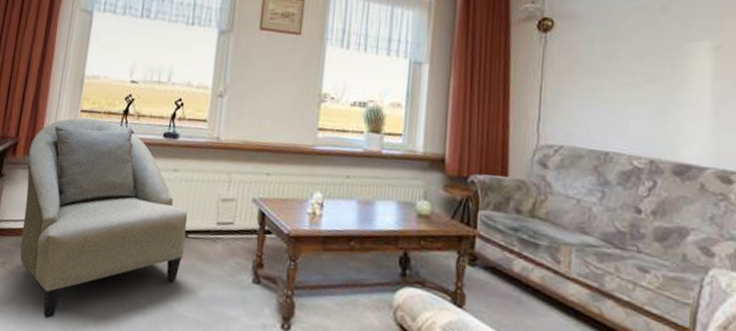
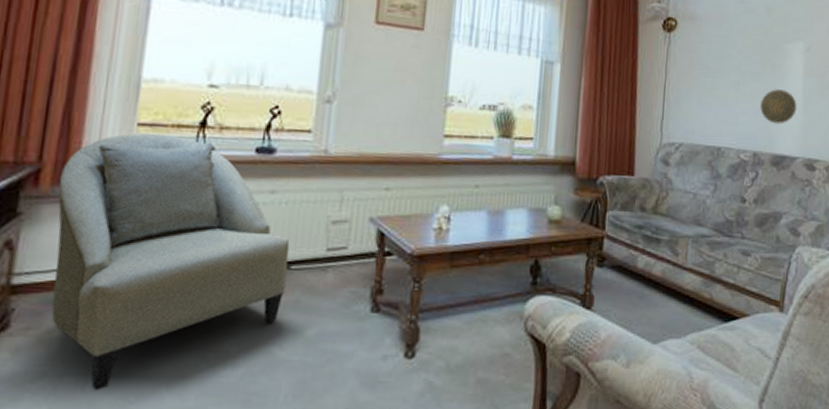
decorative plate: none [657,92,705,130] -> present [760,89,797,124]

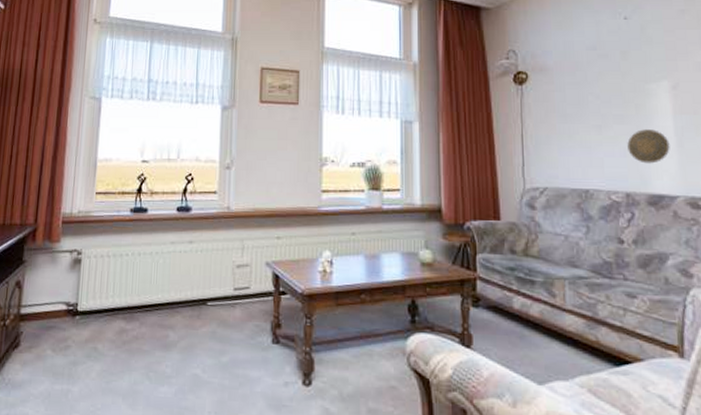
armchair: present [51,133,290,390] -> none [45,199,206,398]

